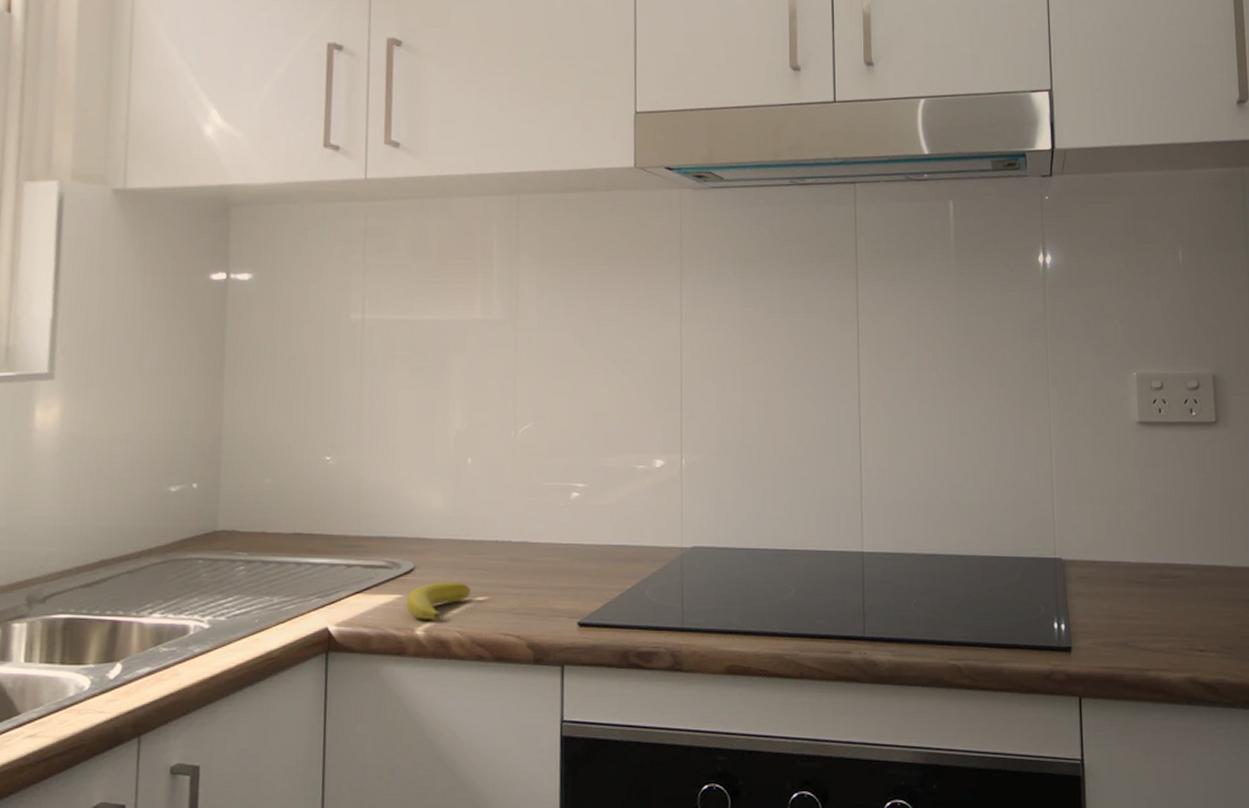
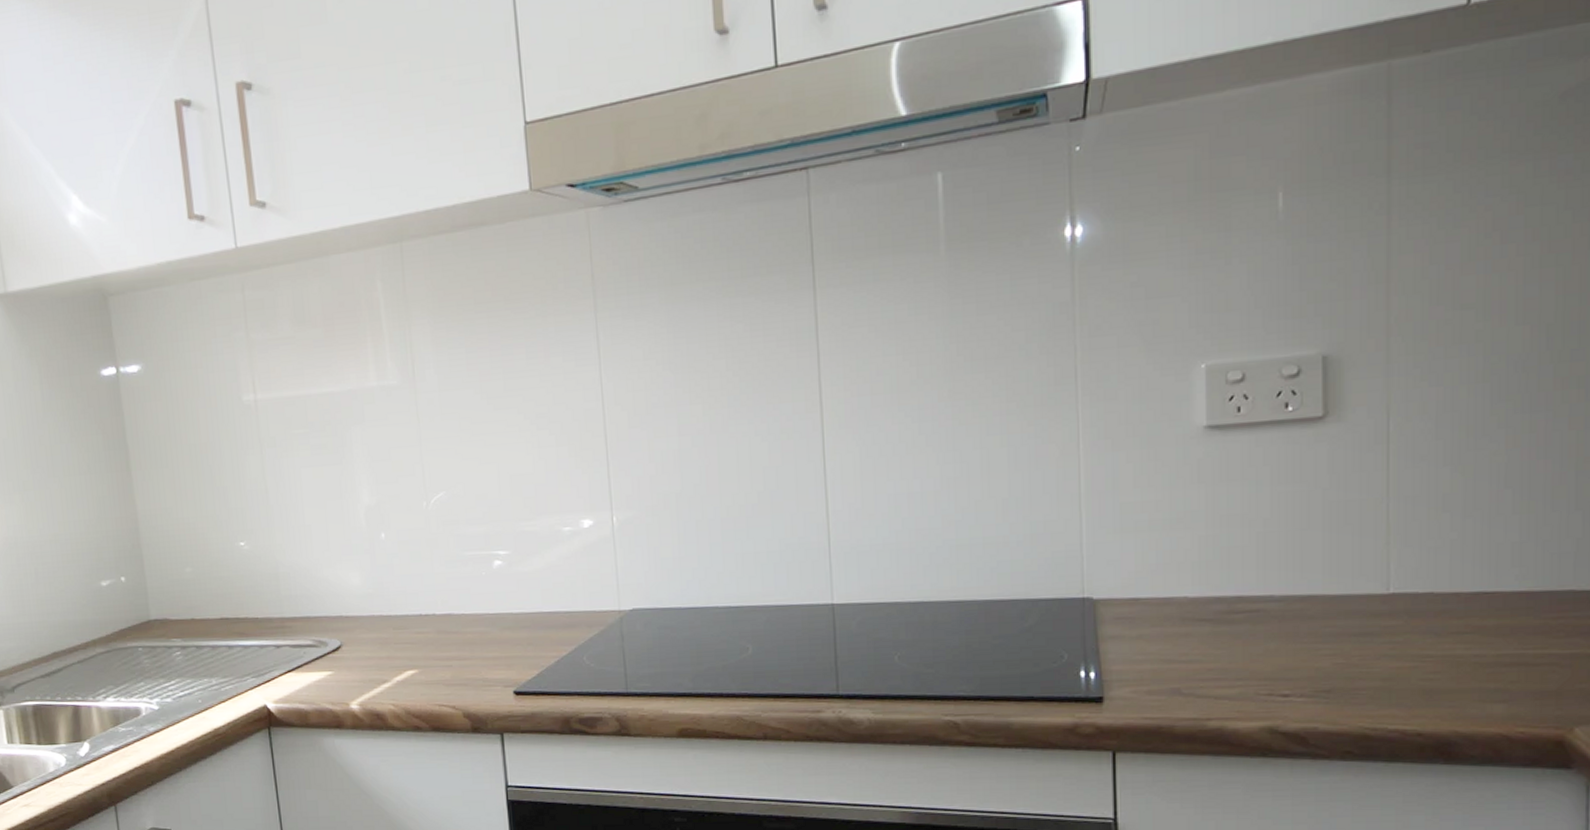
banana: present [406,581,471,620] -> none [337,656,400,695]

